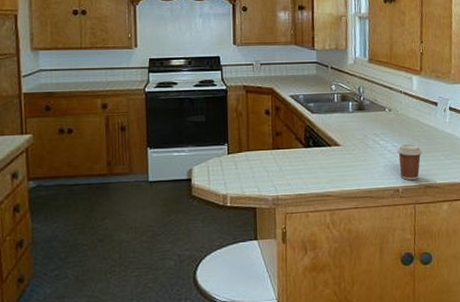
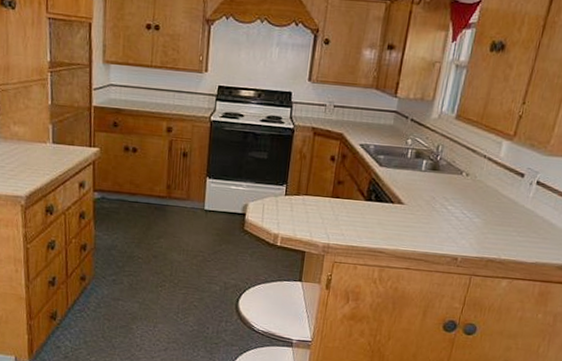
coffee cup: present [397,143,422,181] -> none [462,212,494,252]

